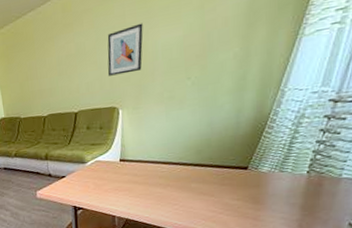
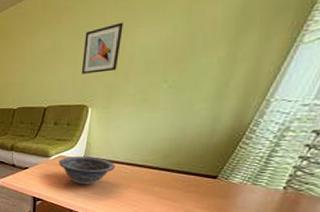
decorative bowl: none [95,158,152,189] -> present [58,155,115,185]

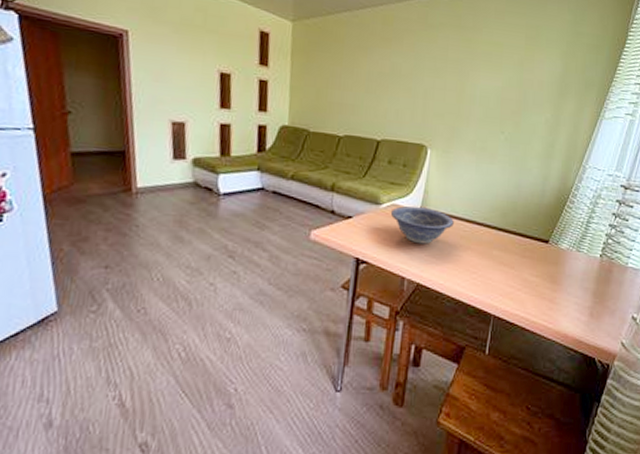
wall art: present [81,22,123,74] -> none [421,61,465,112]

